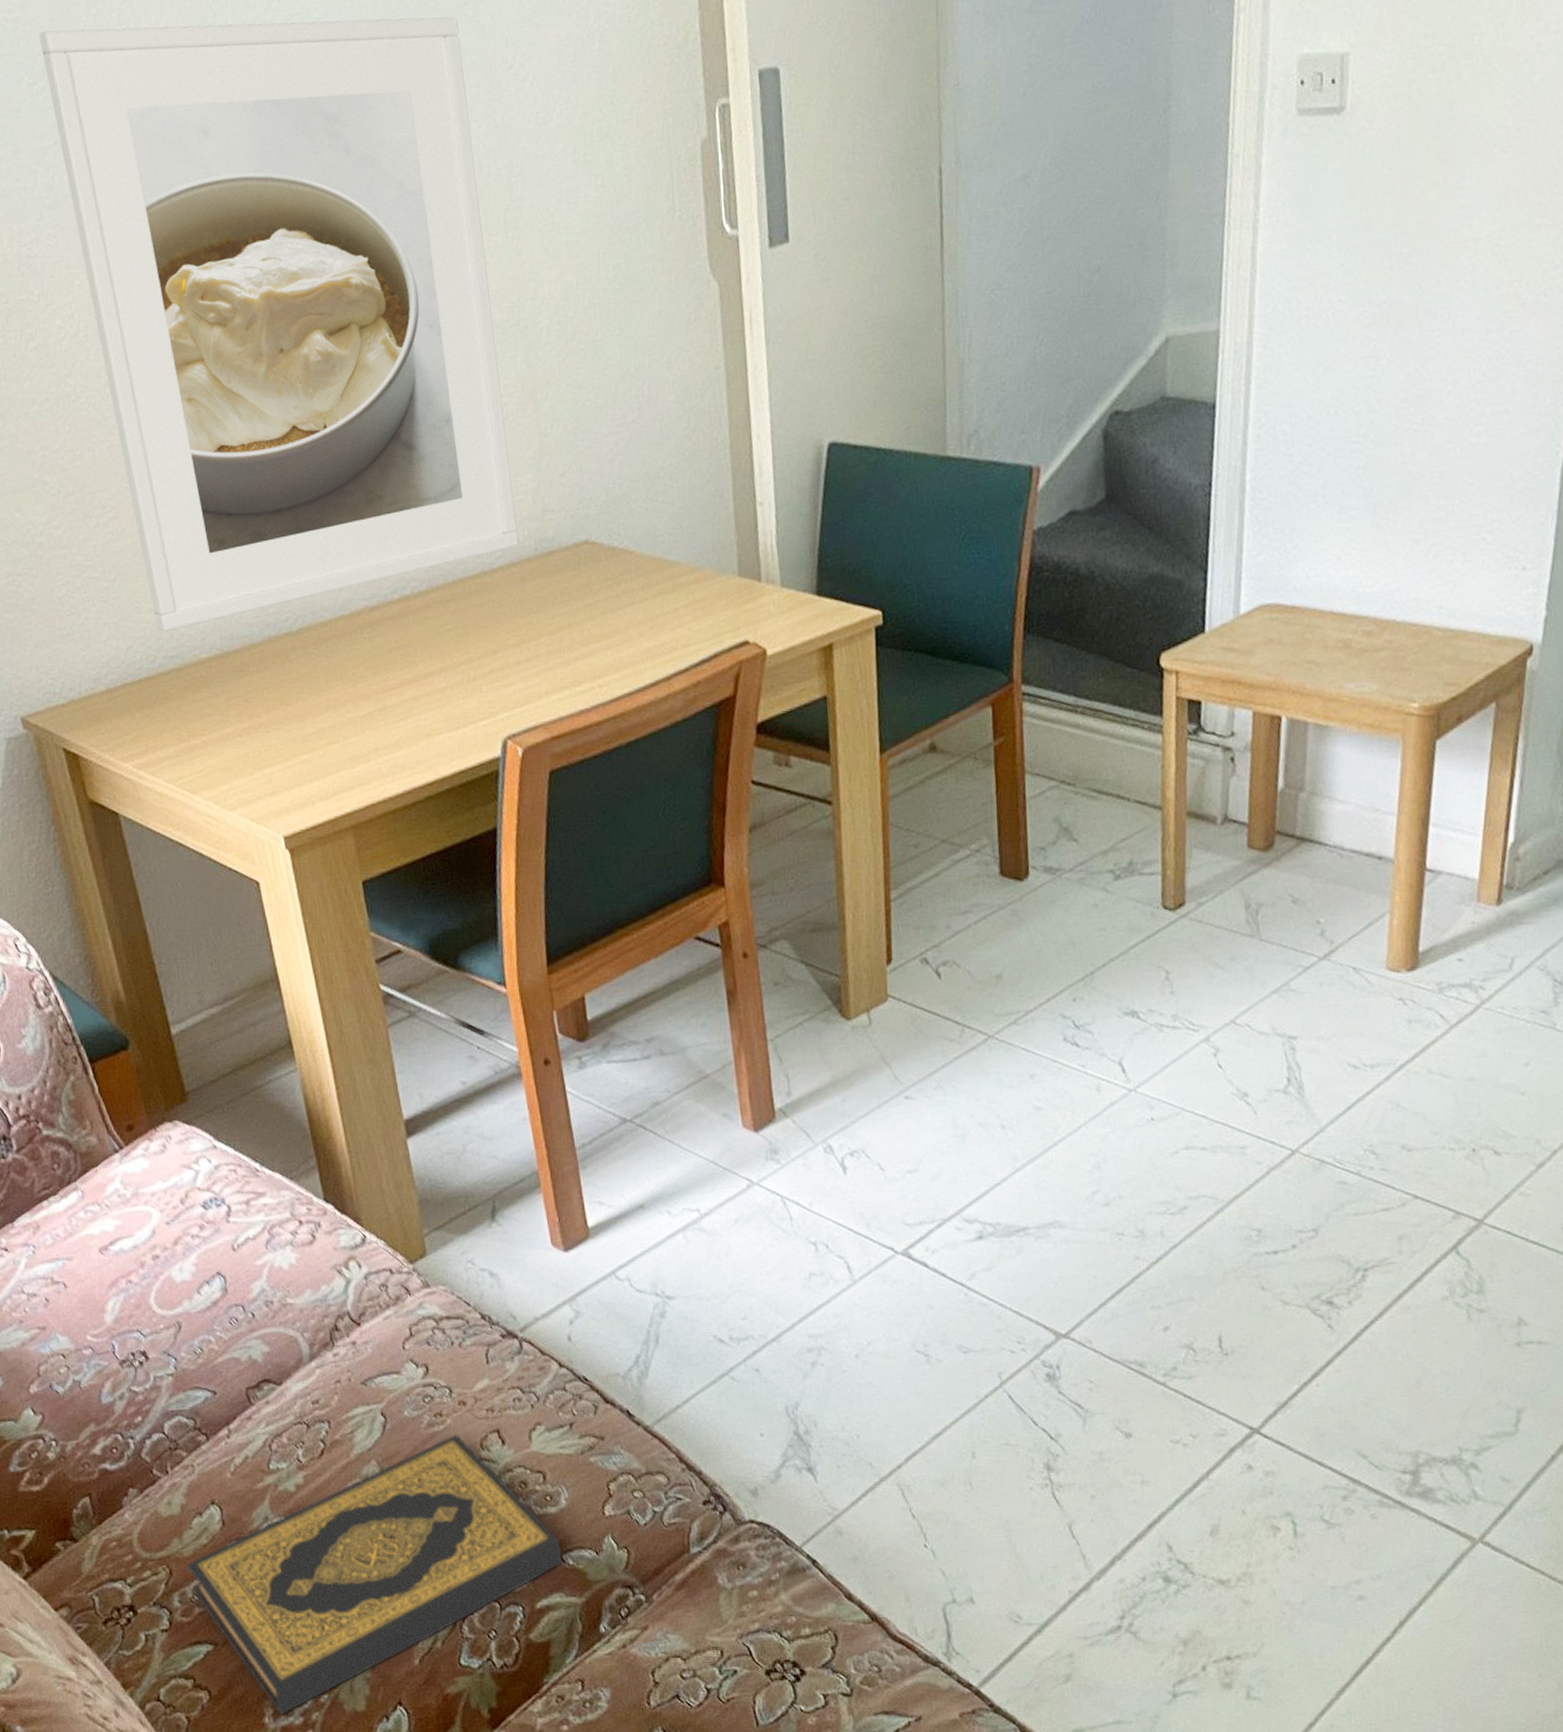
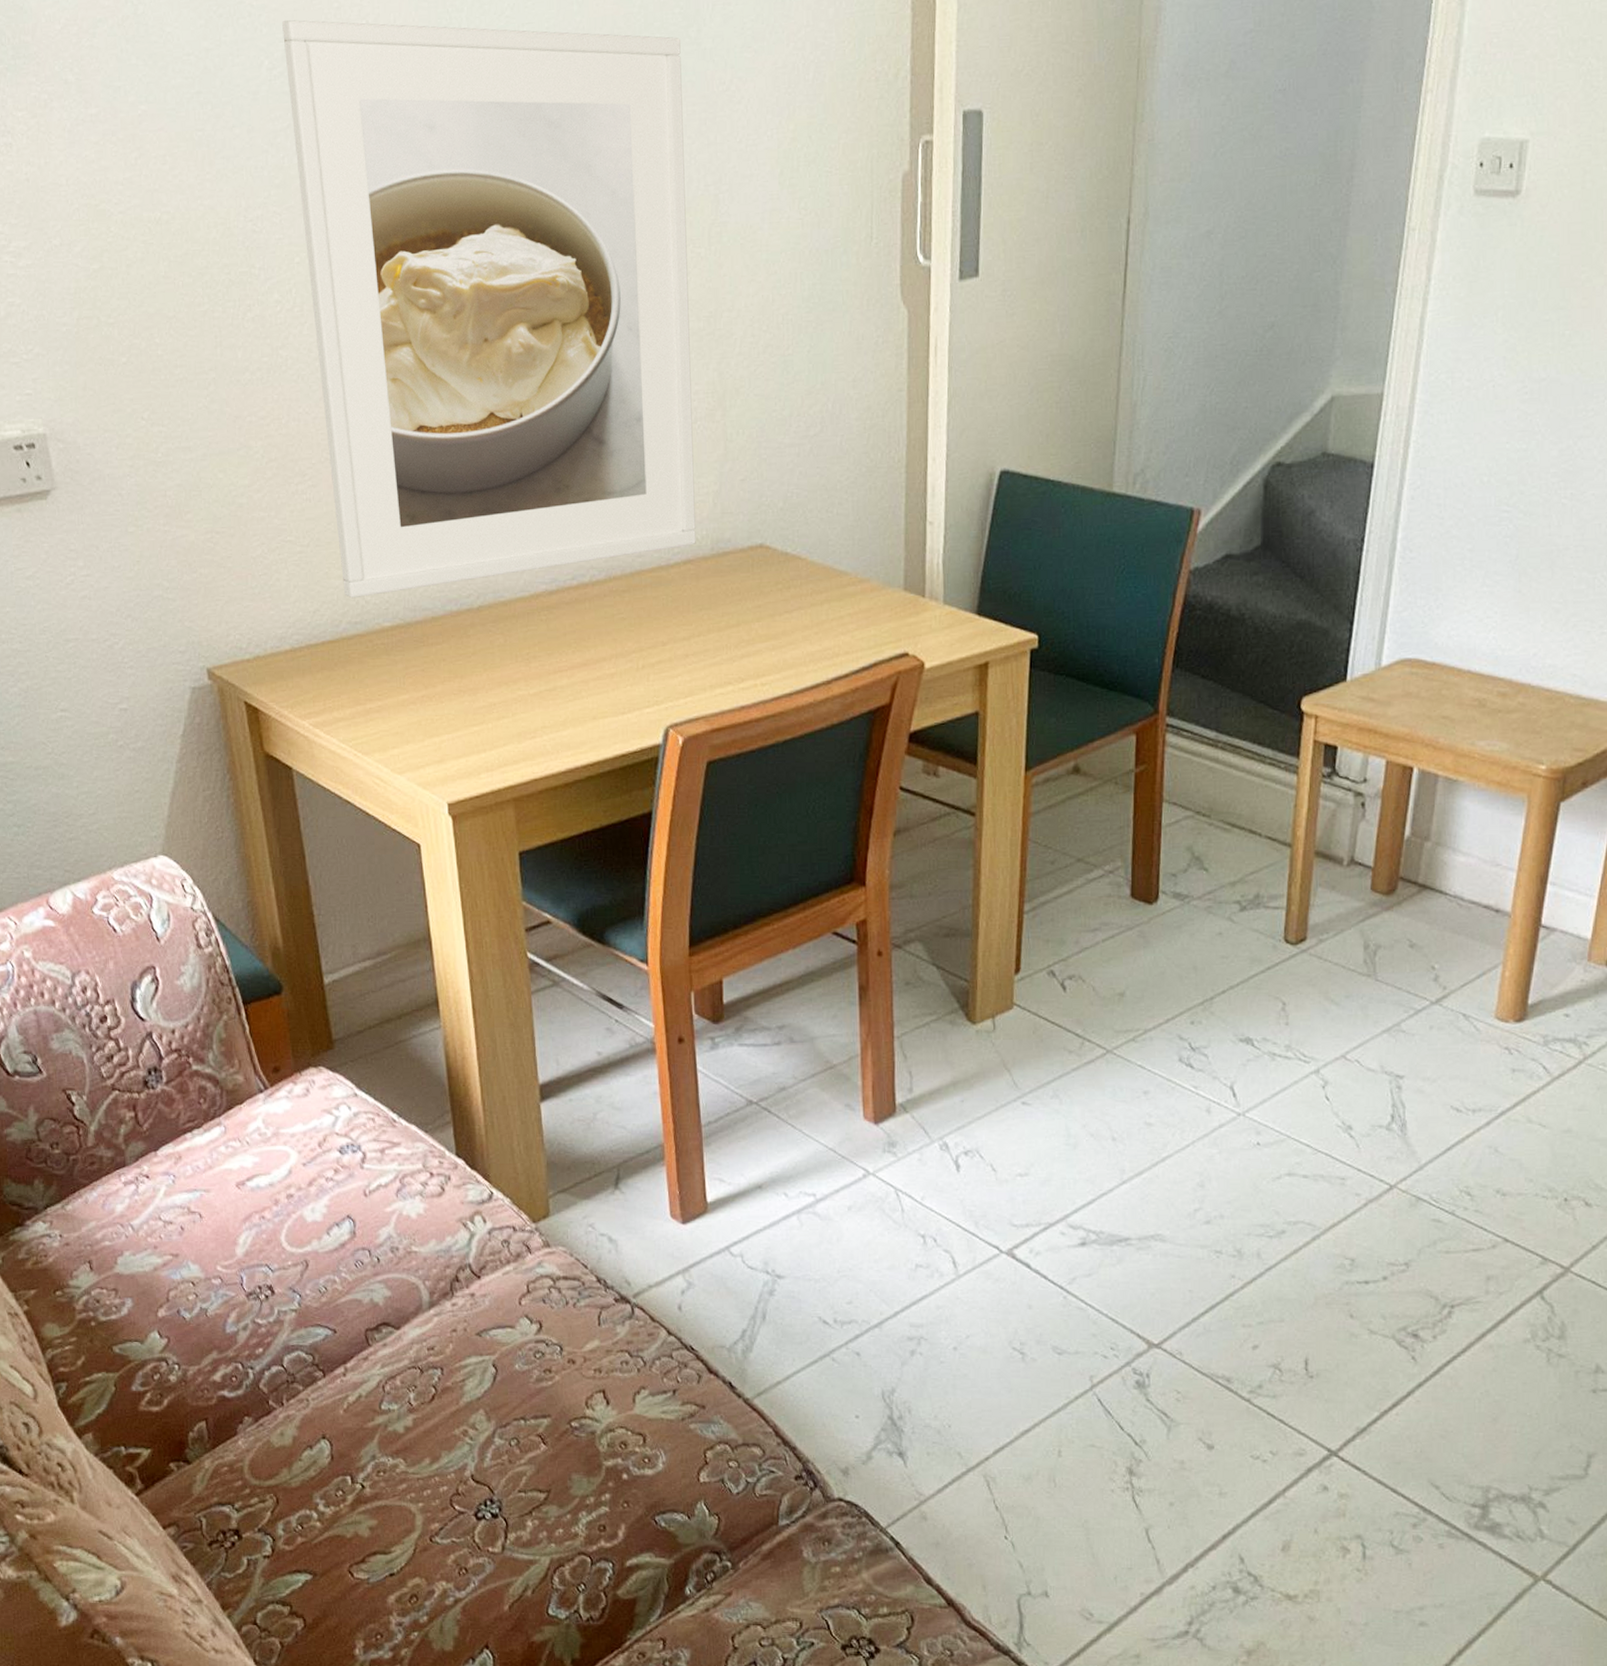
hardback book: present [187,1434,563,1715] -> none [293,1391,655,1648]

